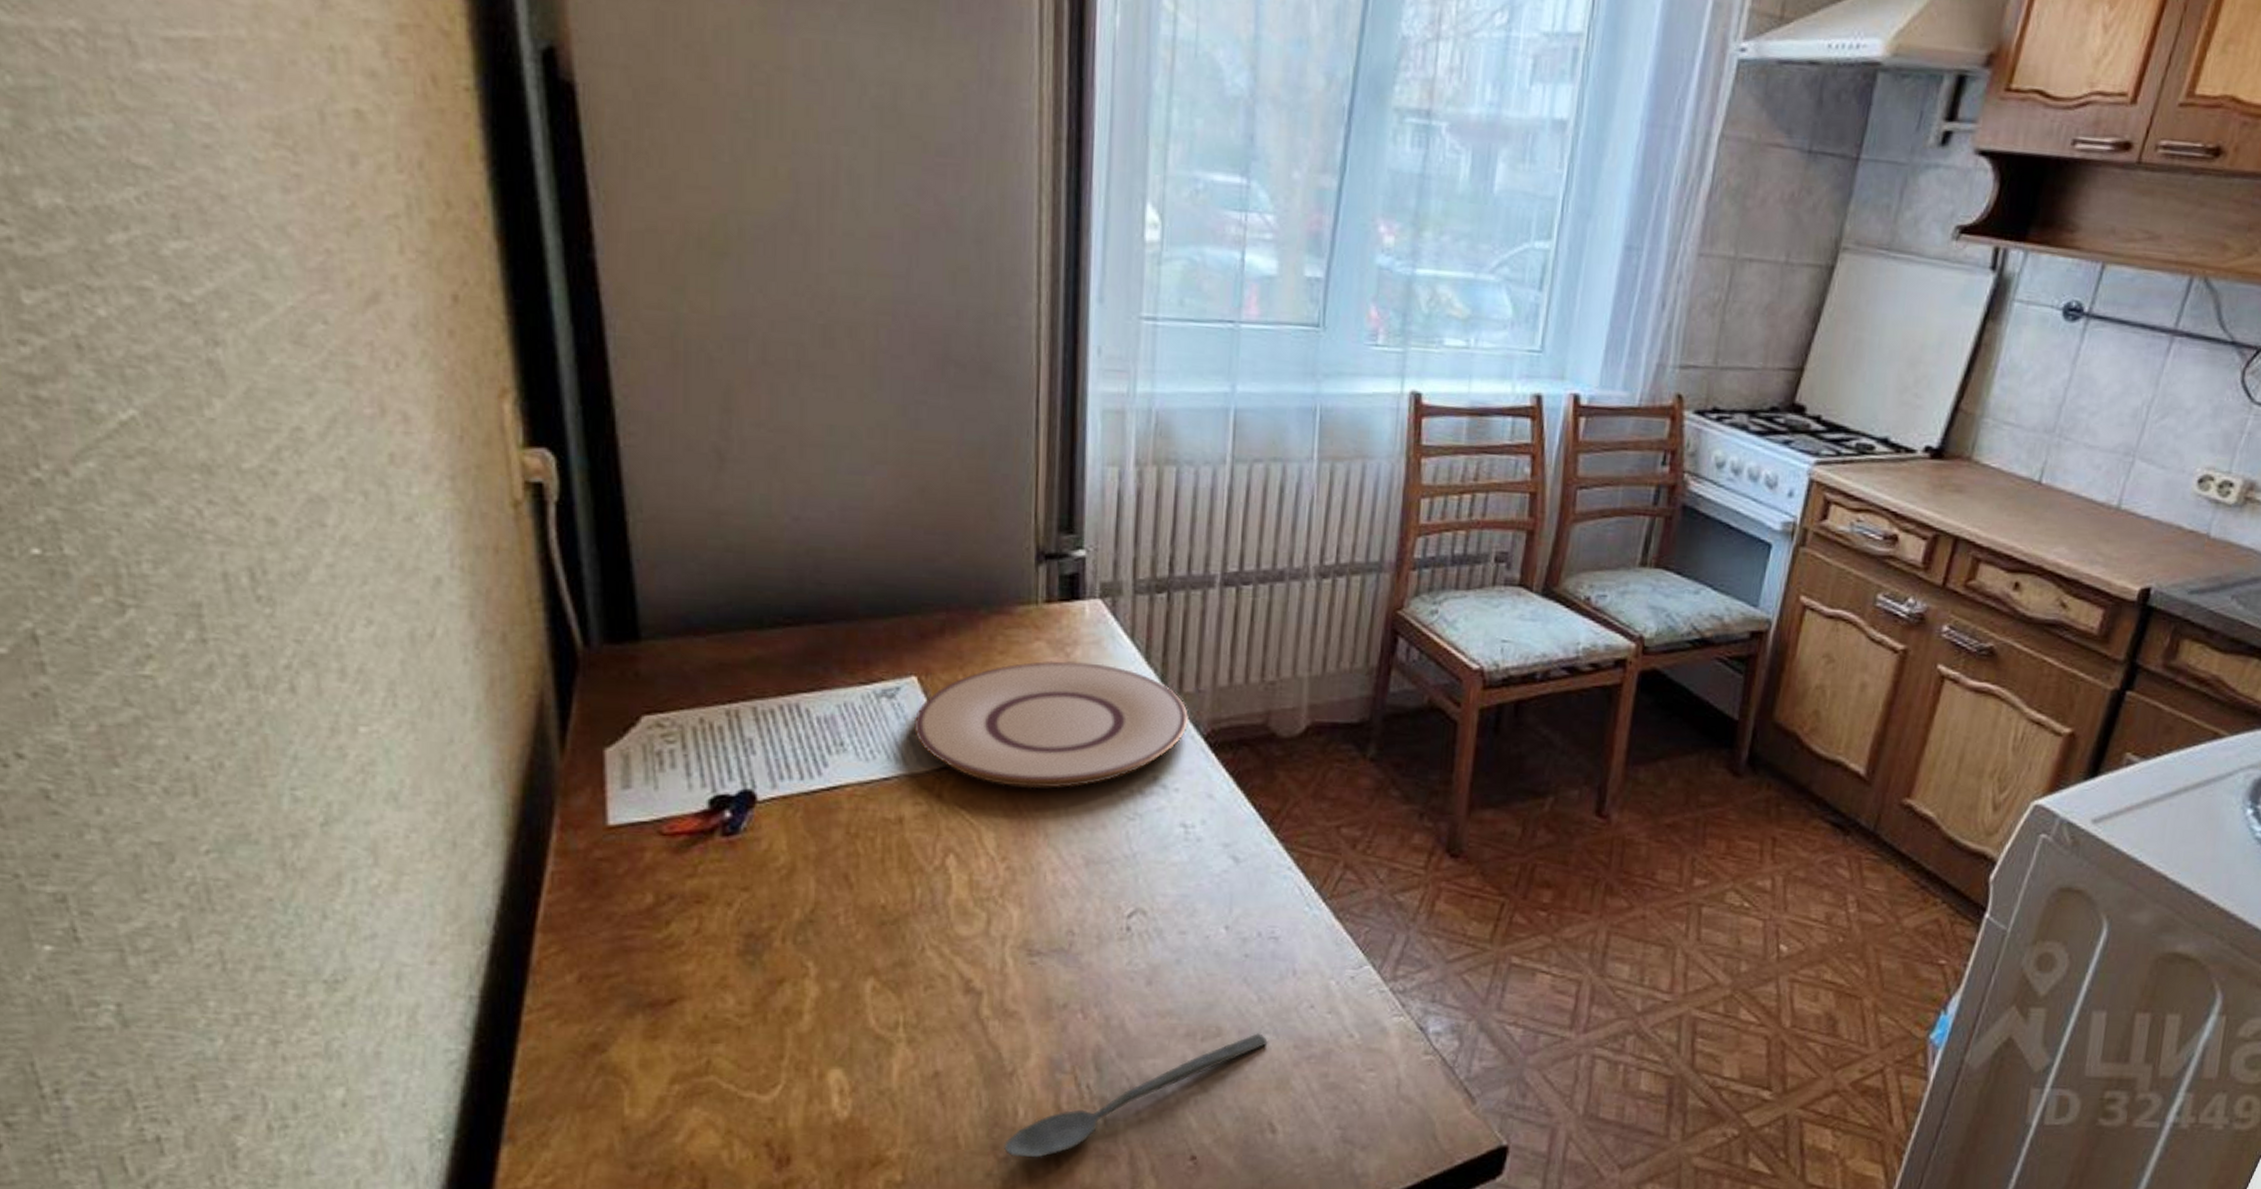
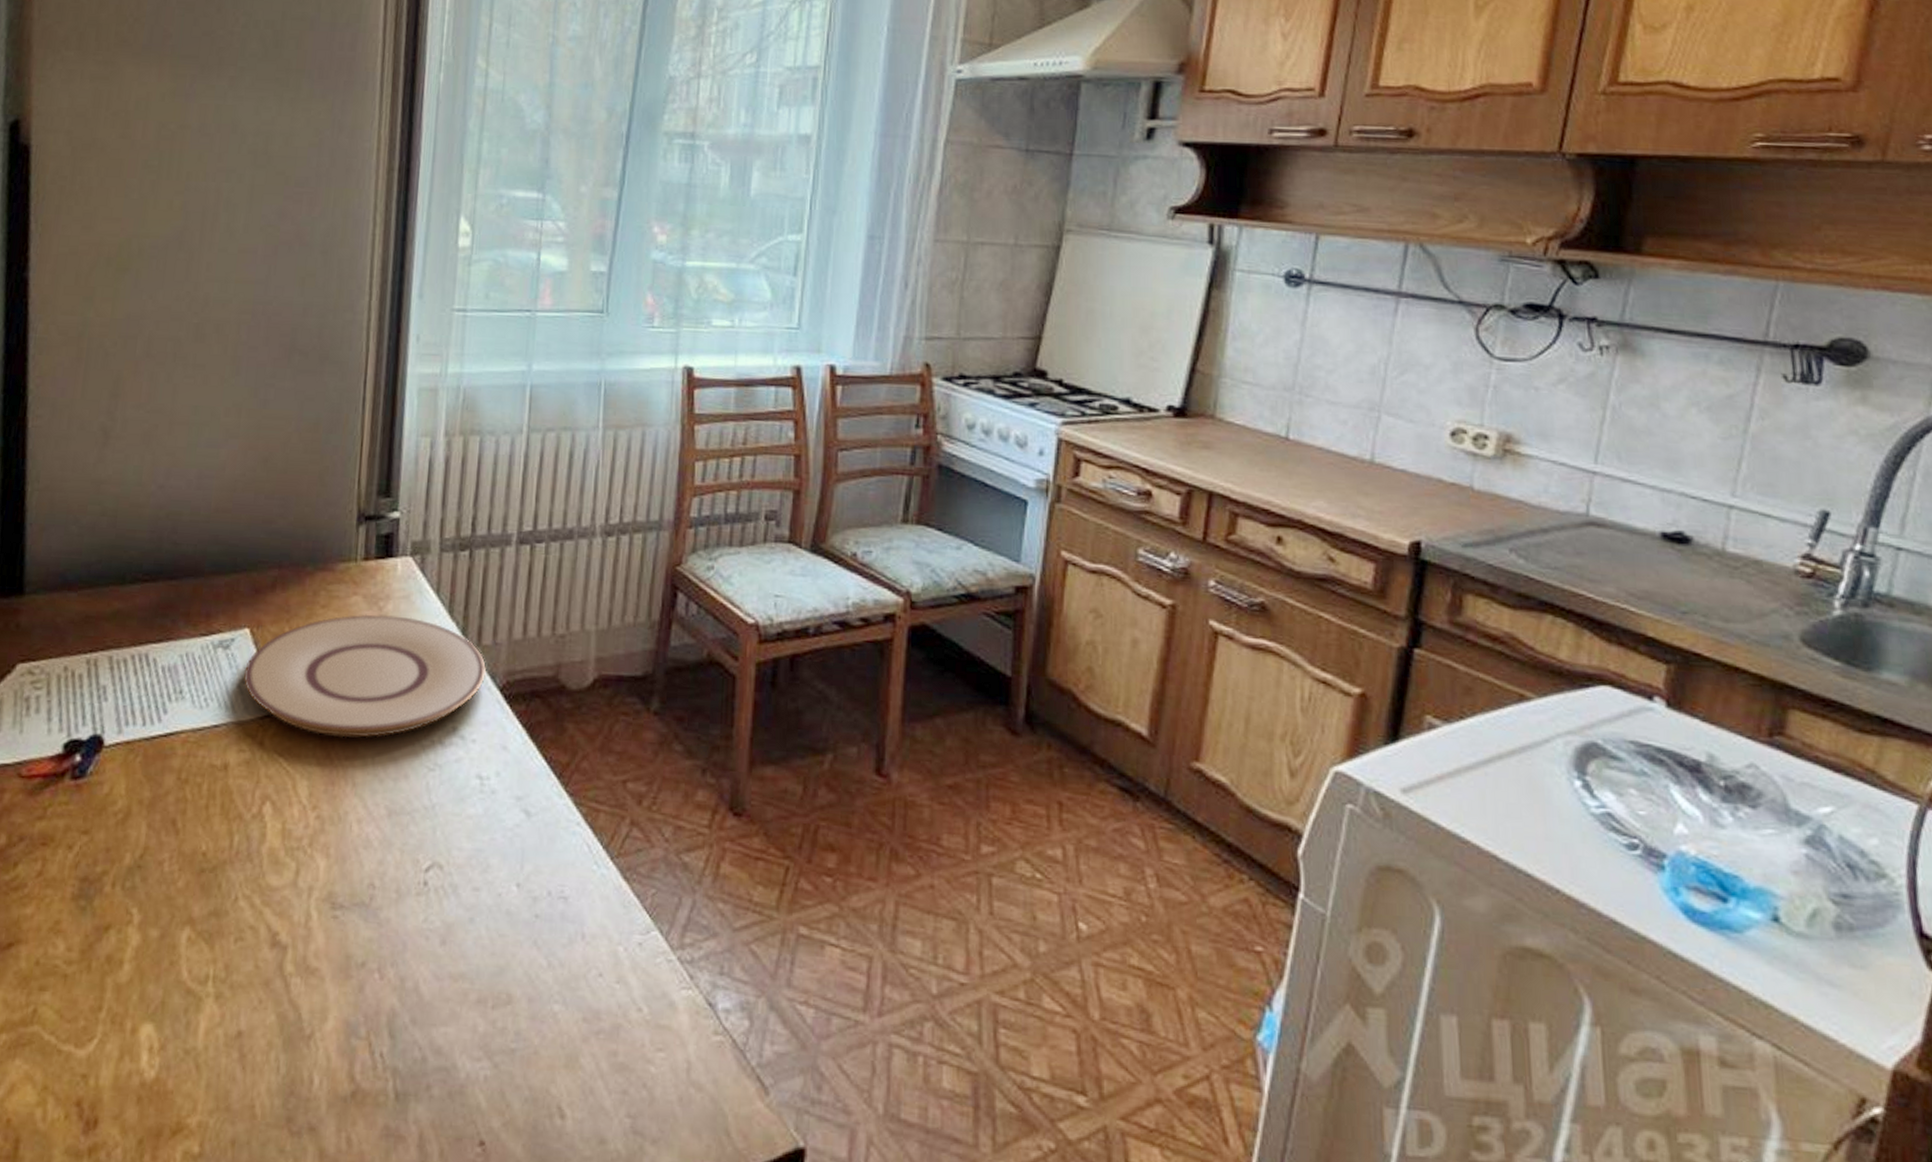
spoon: present [1004,1033,1268,1158] -> none [298,1002,557,1135]

